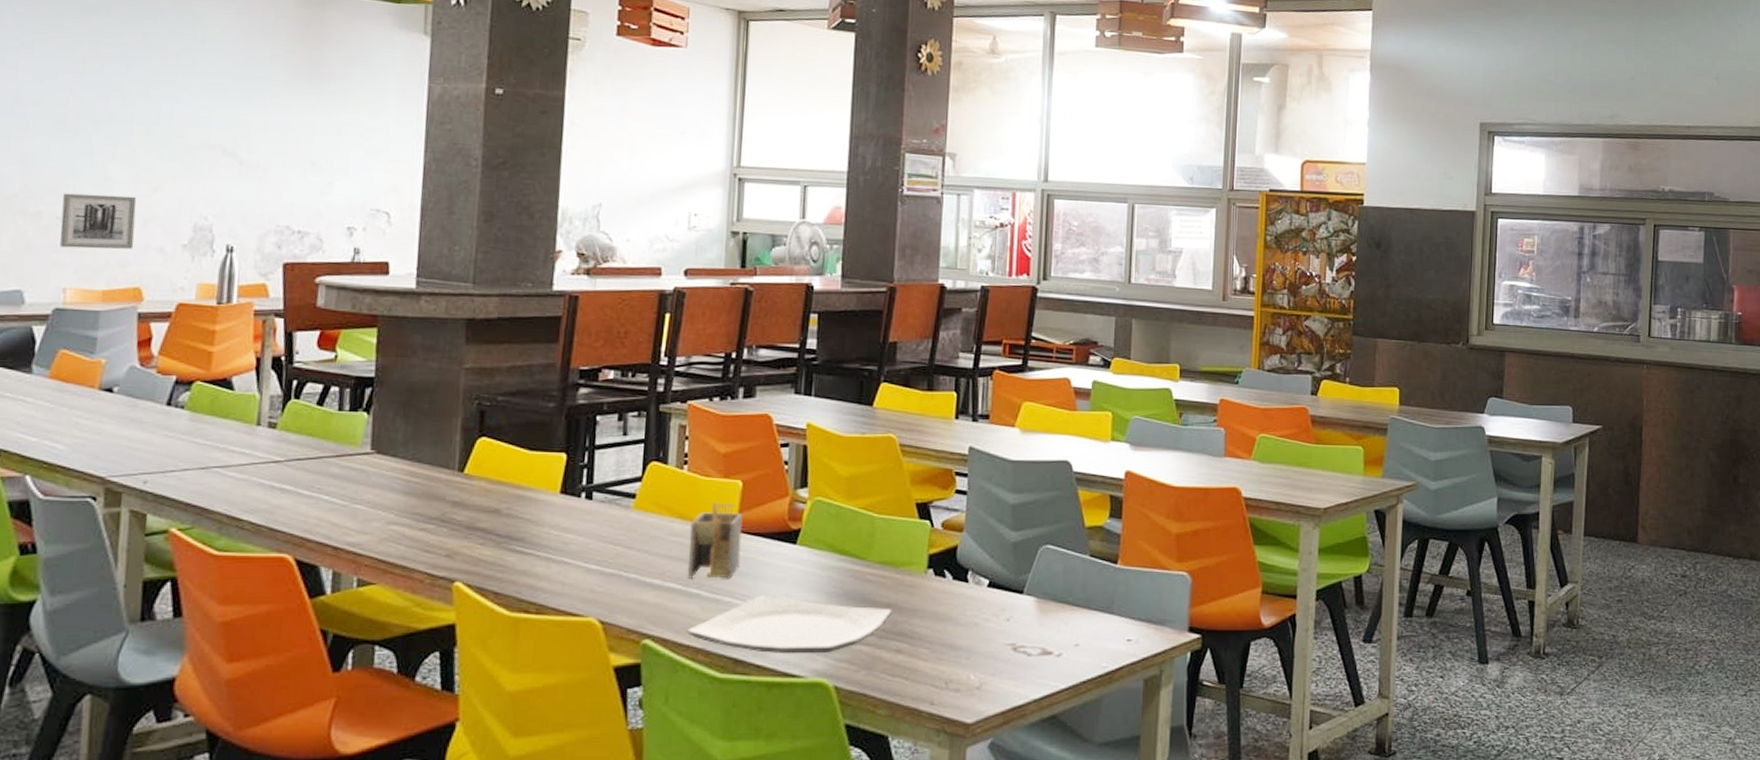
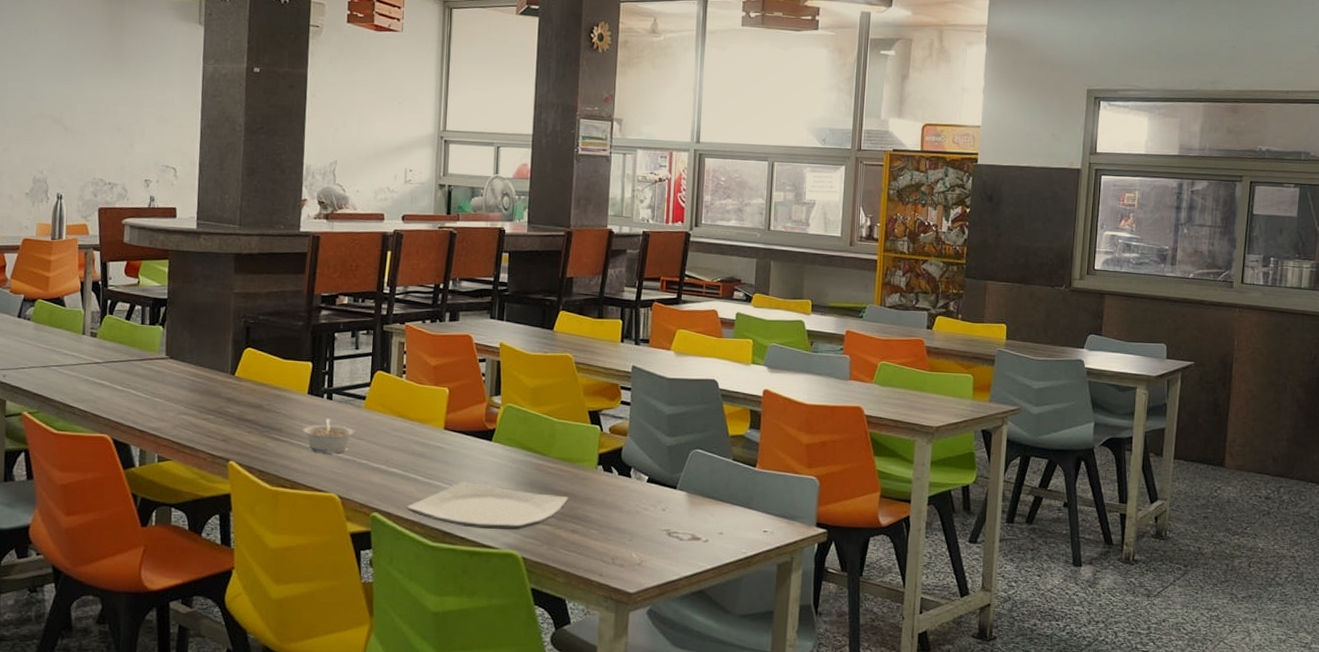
legume: none [553,523,621,568] -> present [303,418,355,454]
napkin holder: present [688,502,743,579] -> none [406,405,450,467]

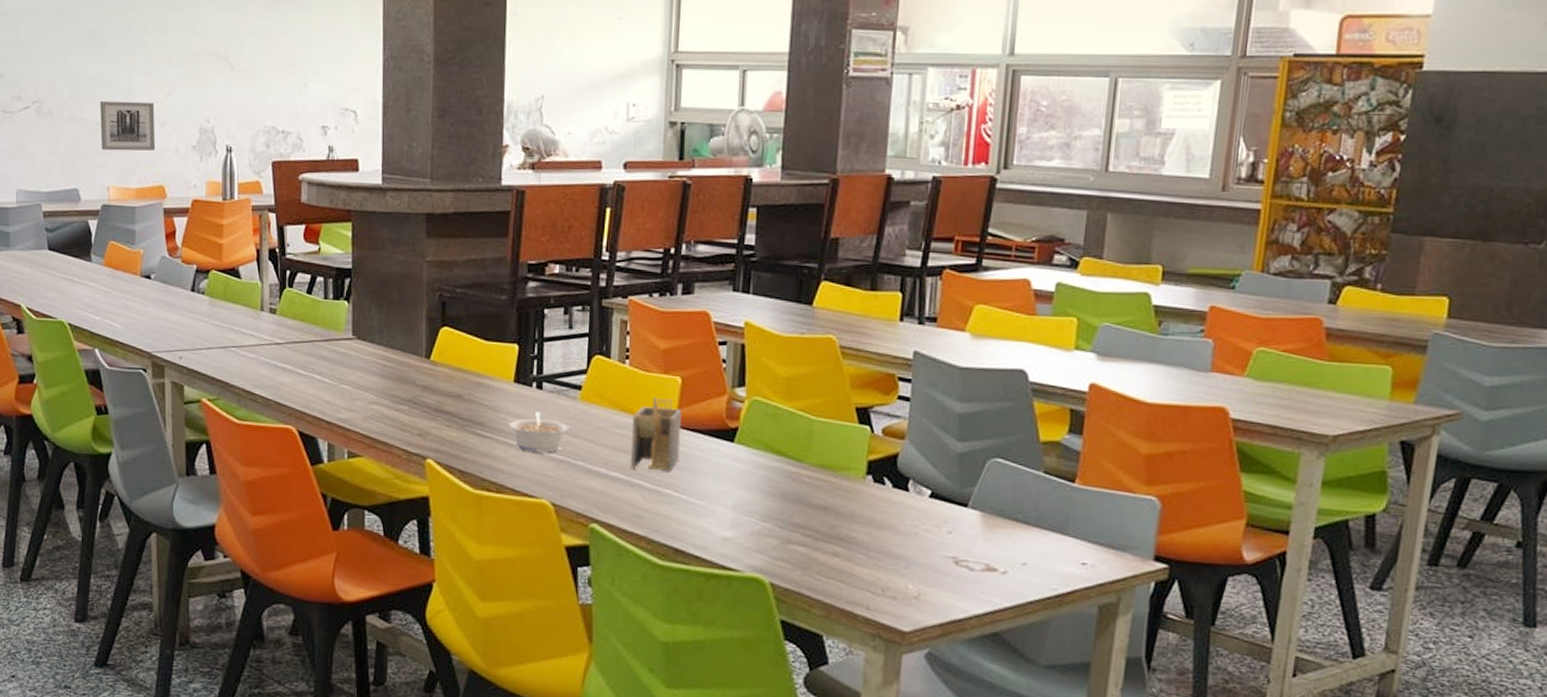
napkin holder: none [406,405,450,467] -> present [630,397,682,472]
plate: present [406,481,569,530] -> none [630,489,829,550]

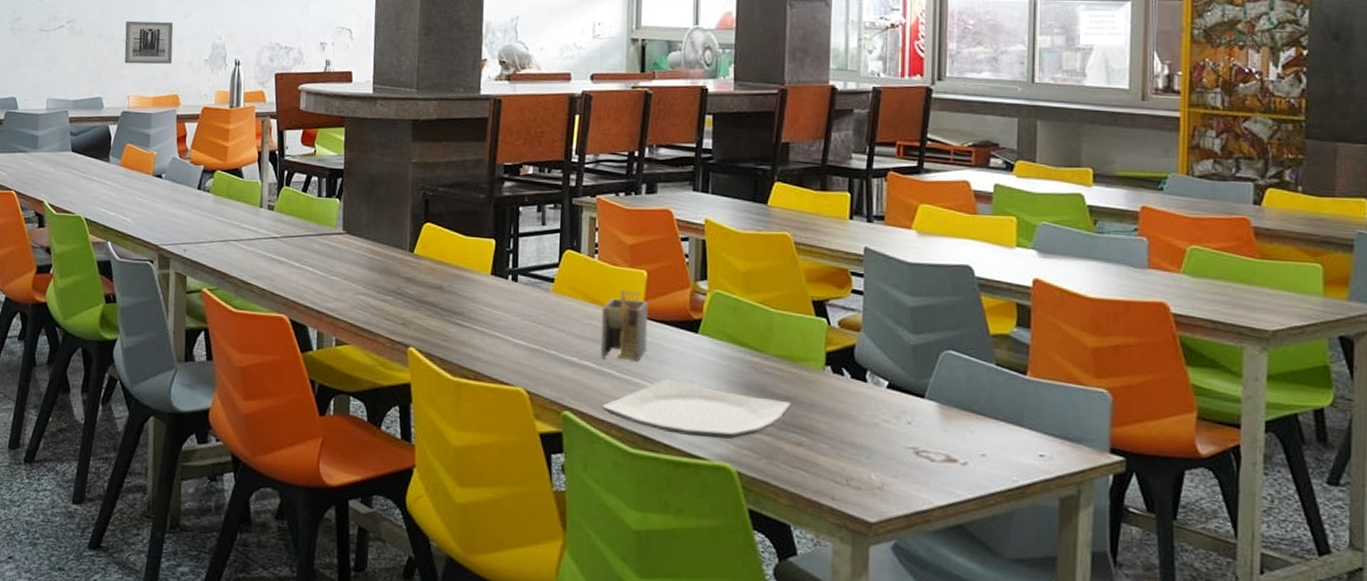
legume: present [509,411,569,453] -> none [486,303,543,342]
plate: none [630,489,829,550] -> present [601,378,791,439]

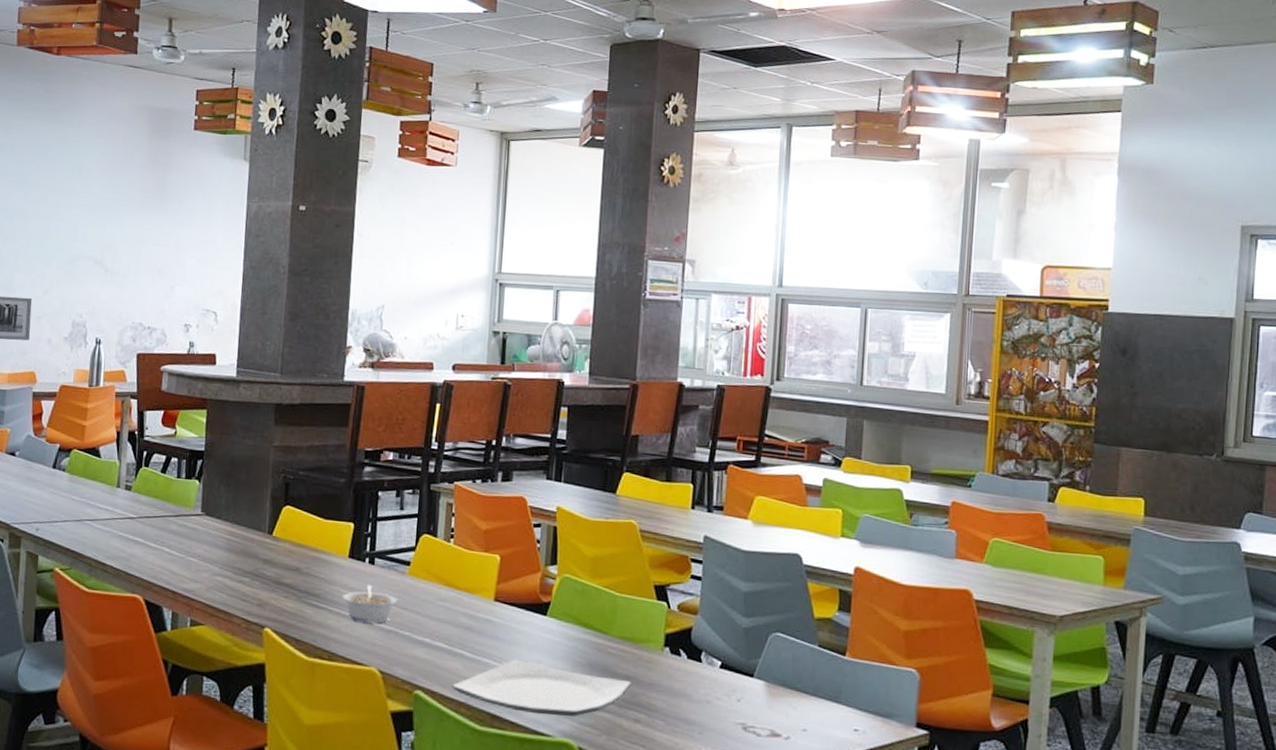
legume: none [486,303,543,342] -> present [343,585,398,624]
napkin holder: present [600,290,649,362] -> none [453,573,501,643]

